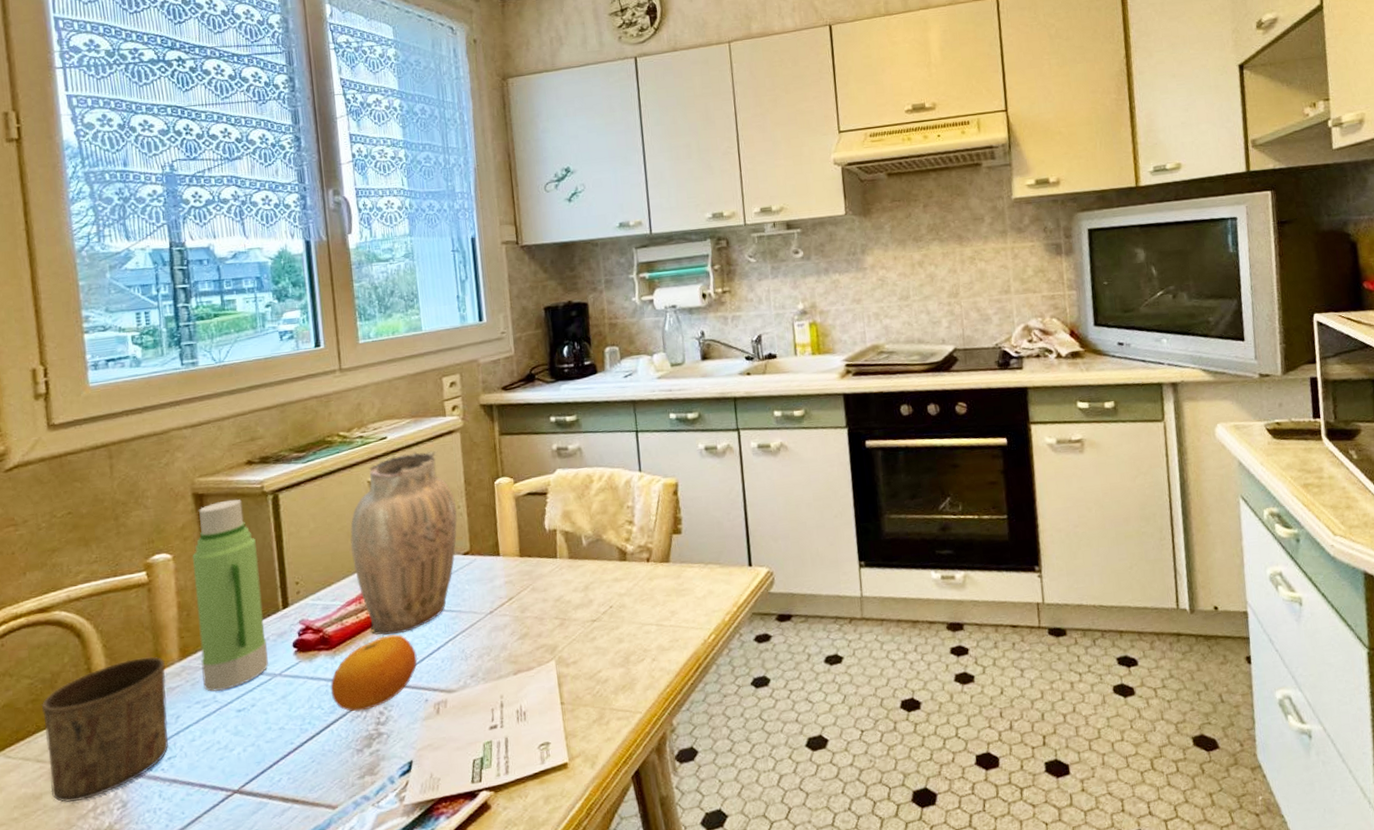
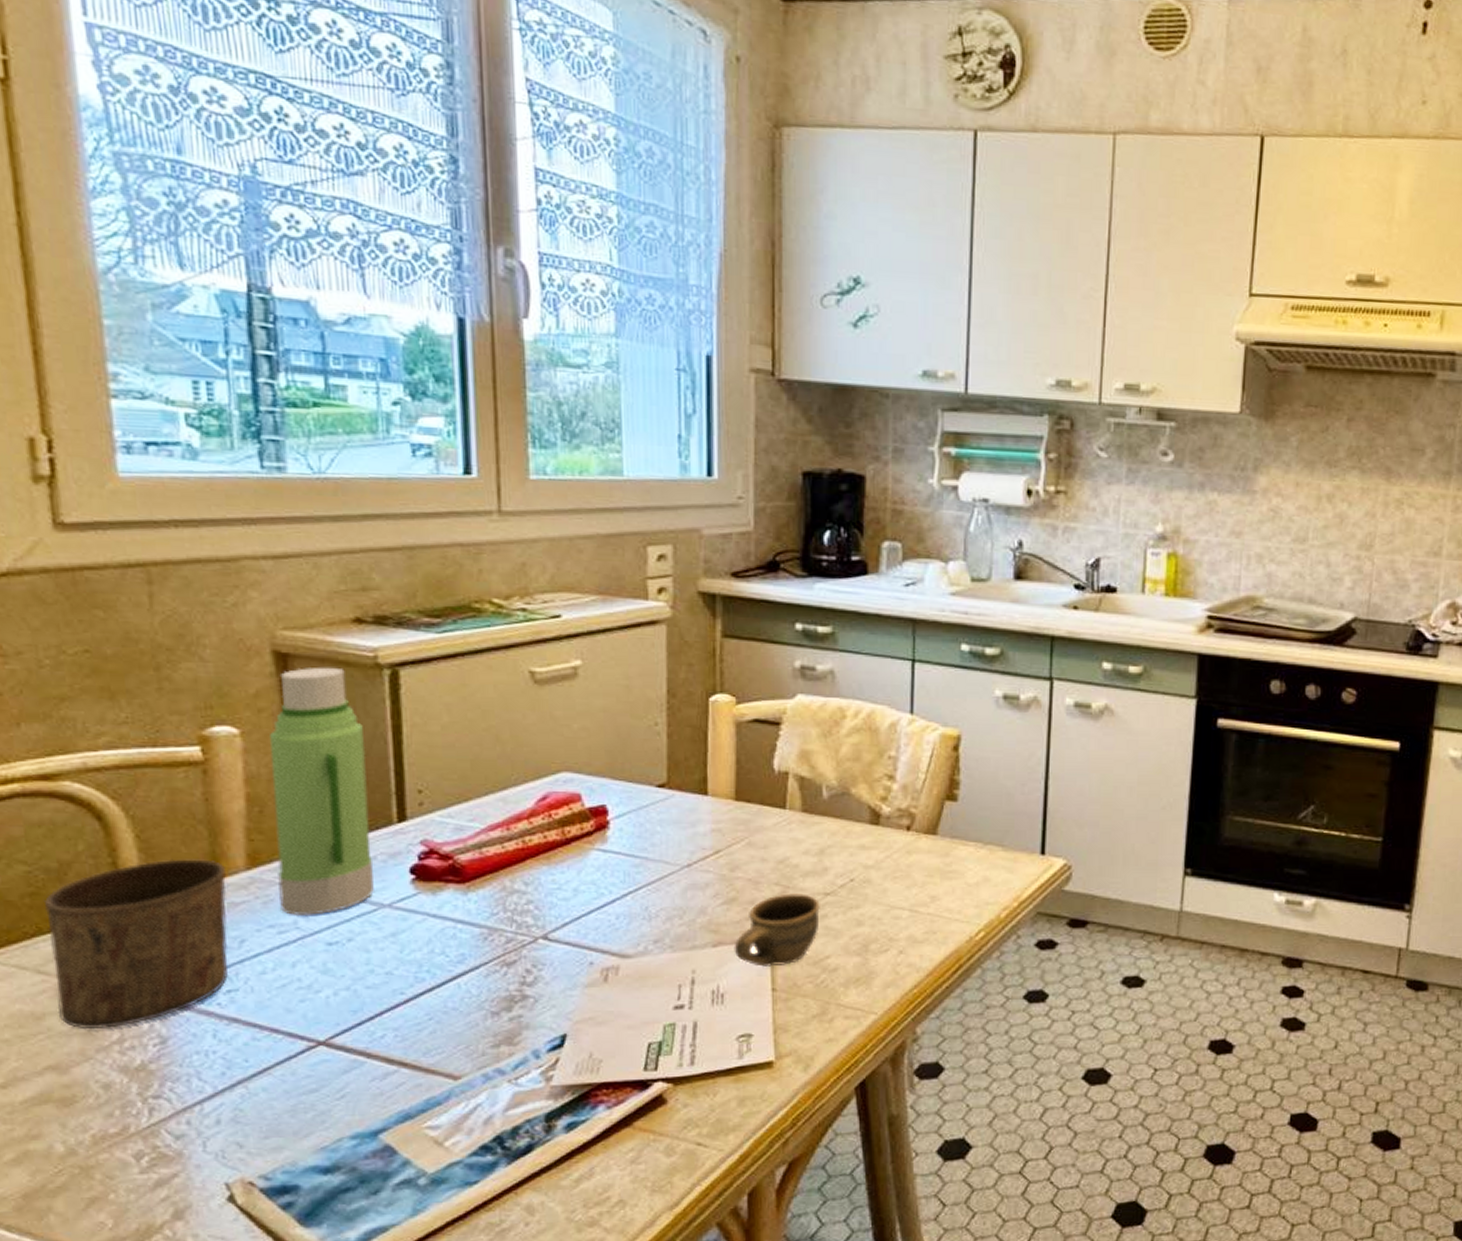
fruit: present [330,634,418,712] -> none [459,876,583,965]
vase: present [350,450,457,637] -> none [500,641,652,877]
cup: none [529,623,591,686] -> present [734,893,821,967]

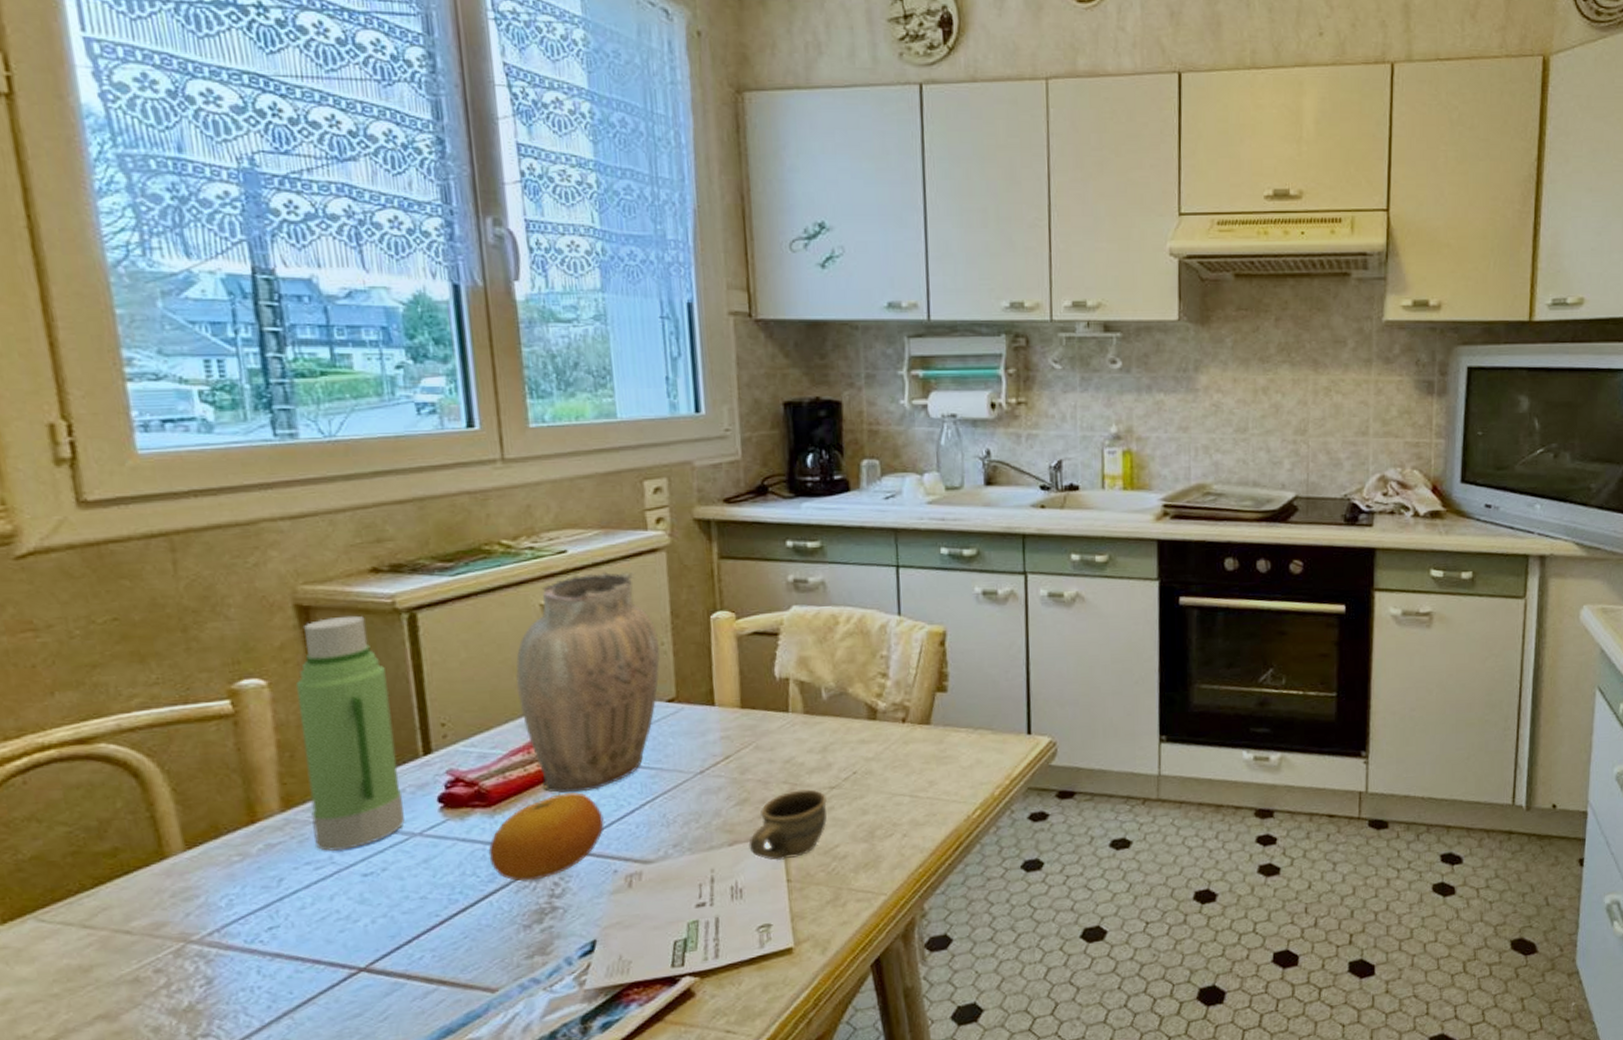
cup: present [43,859,229,1030] -> none [85,805,270,978]
fruit: none [459,876,583,965] -> present [488,792,605,881]
vase: none [500,641,652,877] -> present [516,571,660,795]

